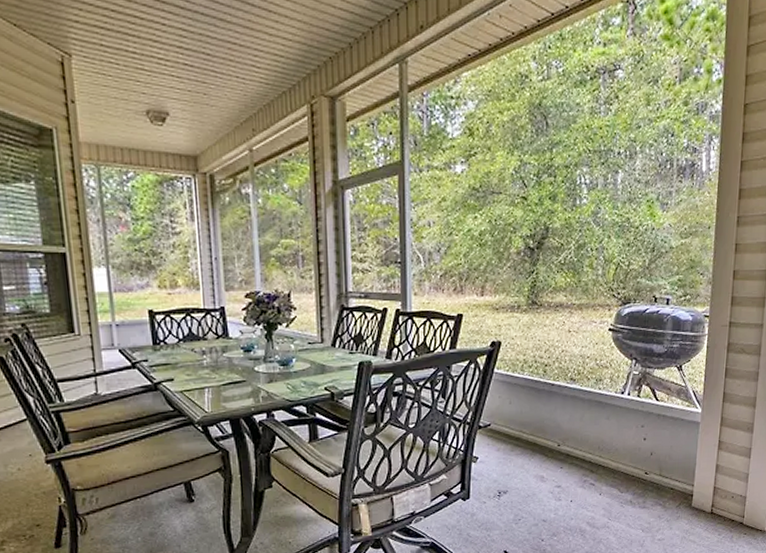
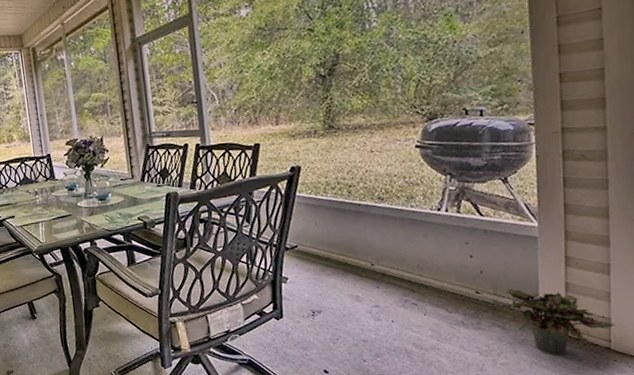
potted plant: none [657,470,750,531] -> present [491,289,617,355]

